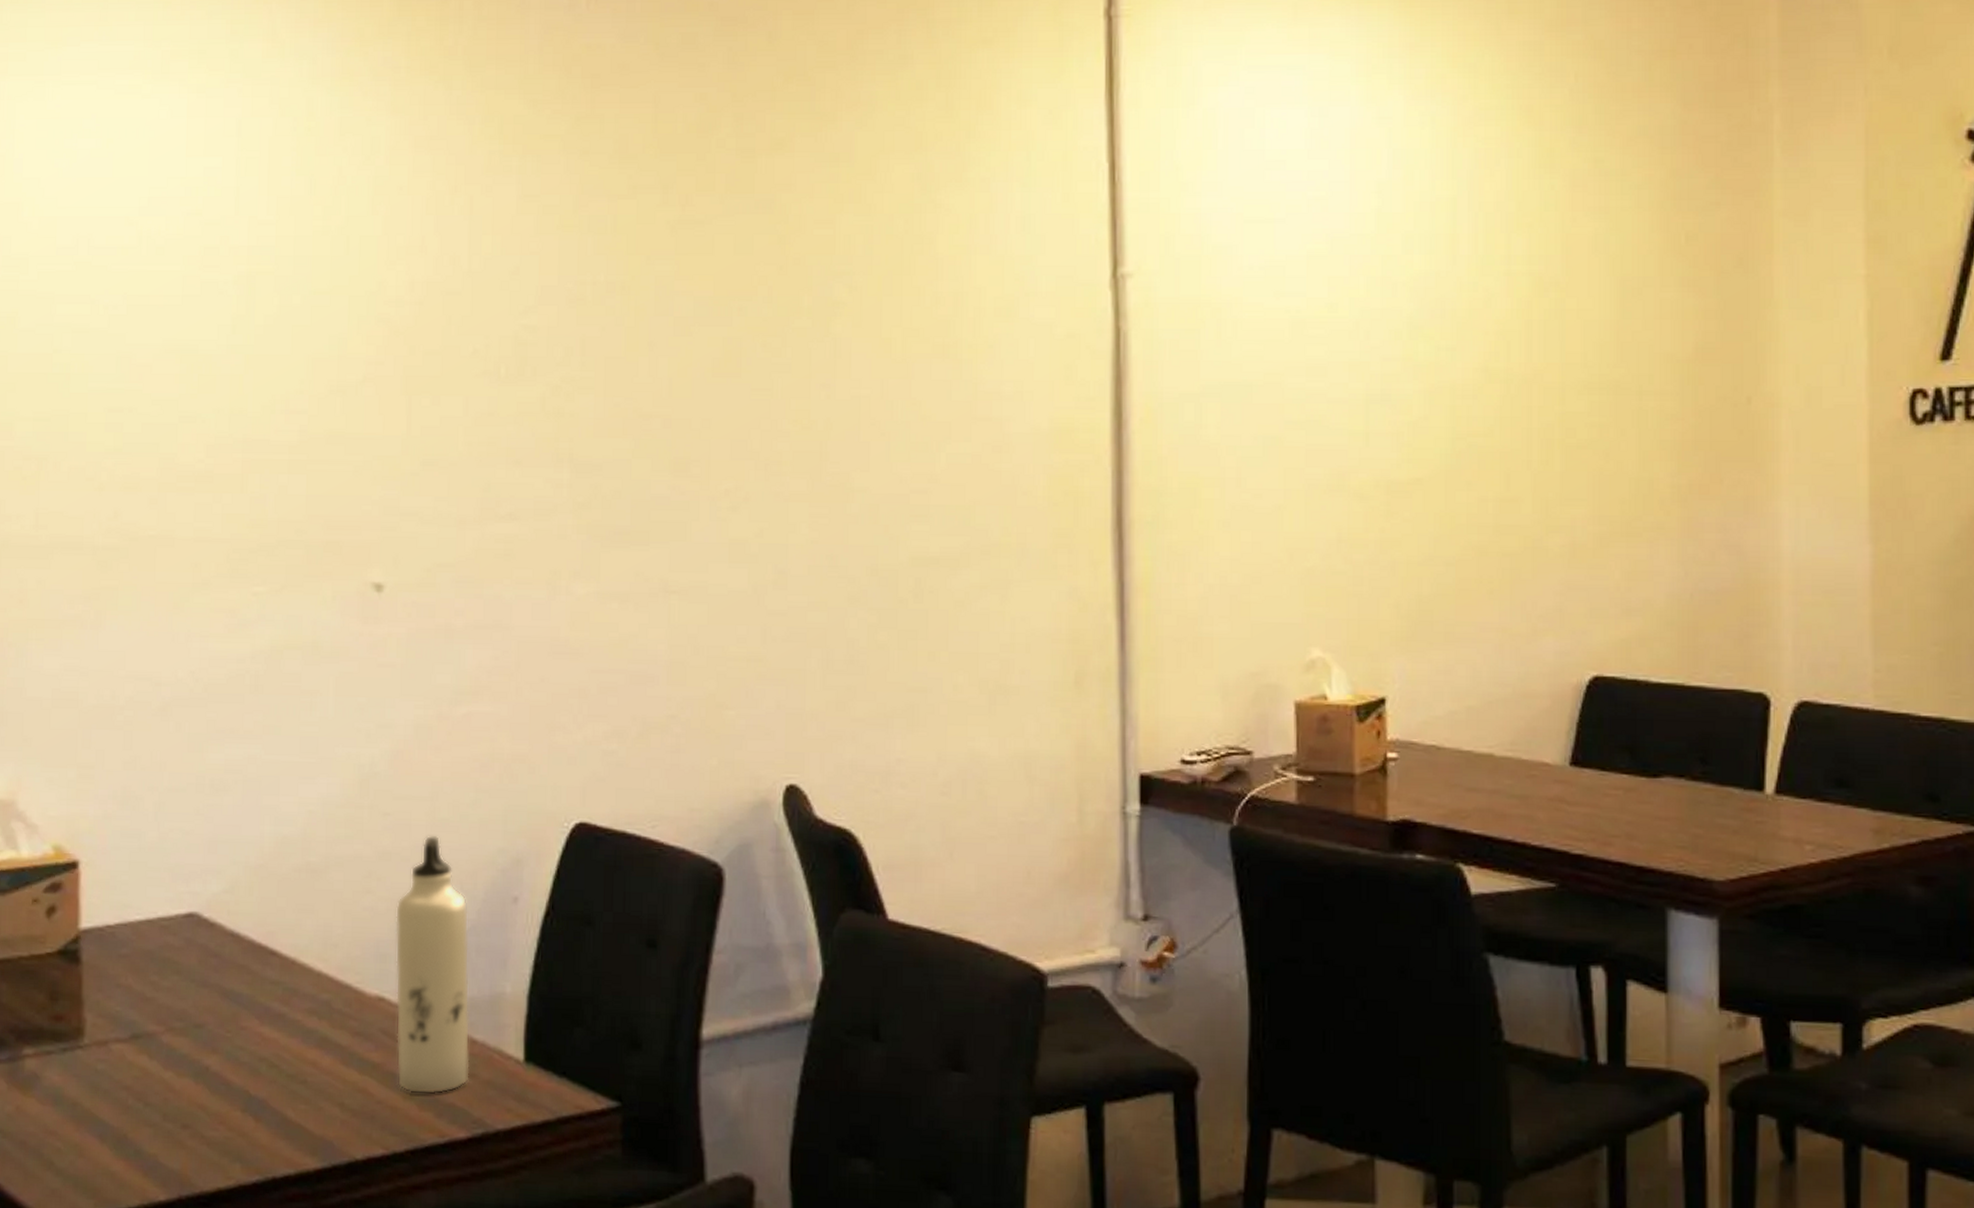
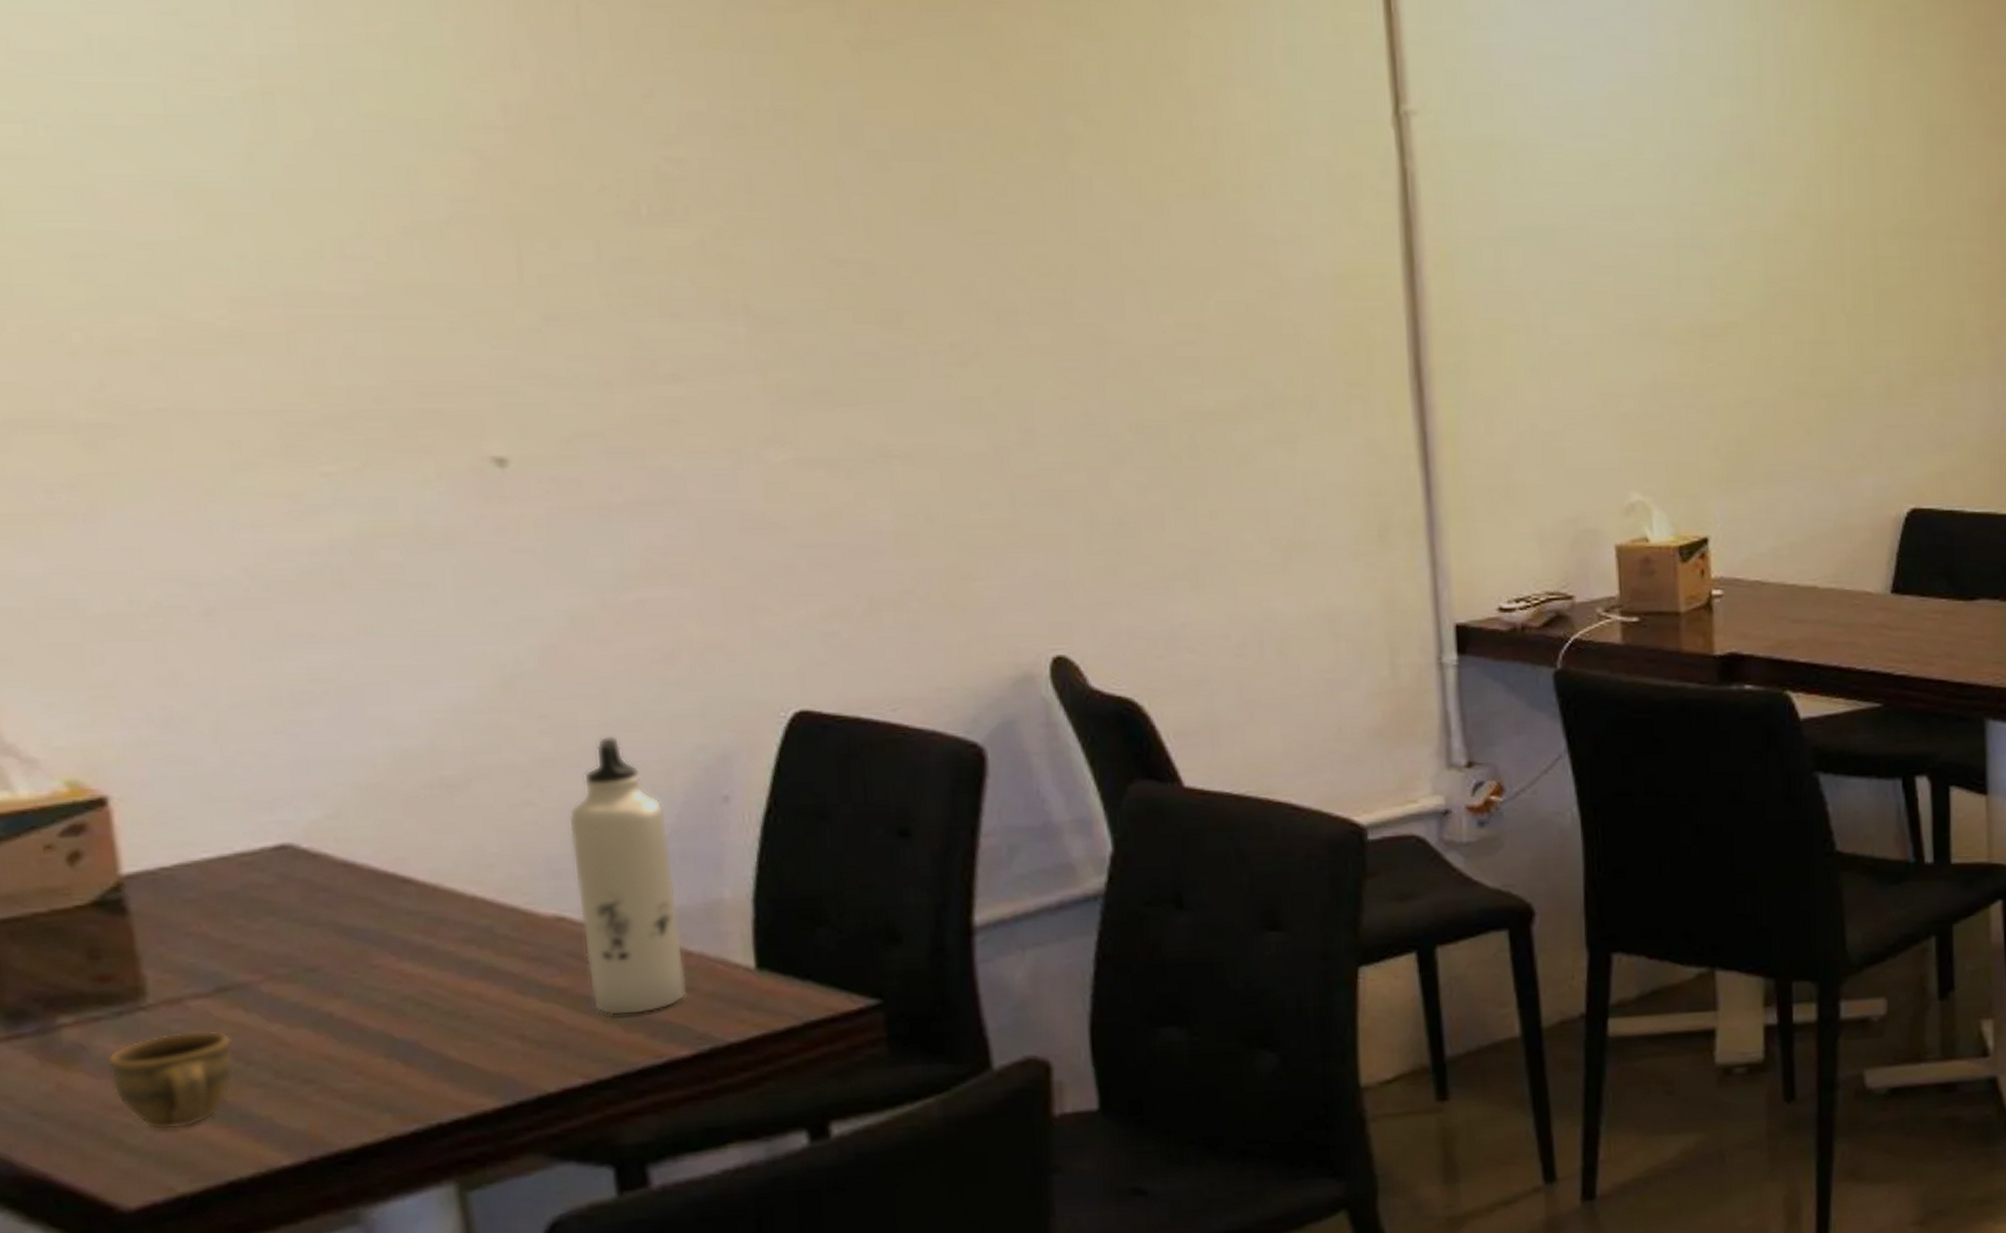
cup: none [51,1070,138,1158] -> present [106,1030,236,1131]

